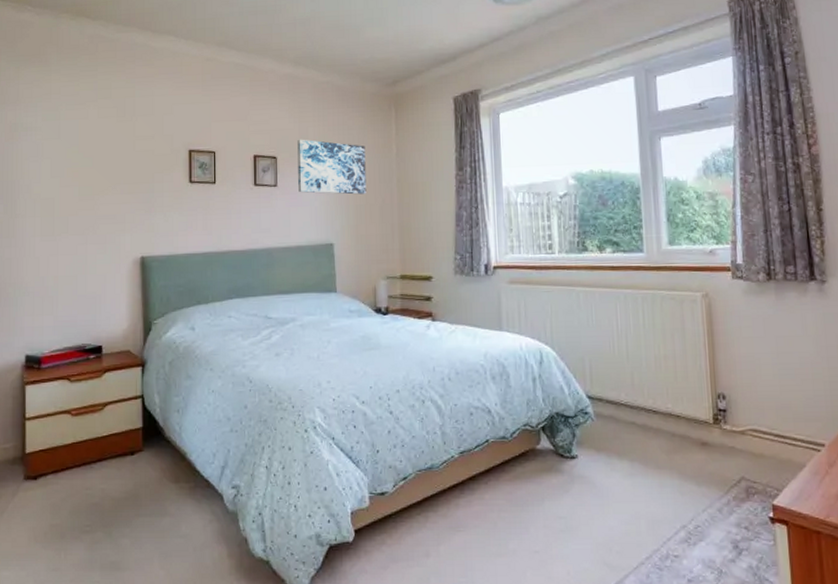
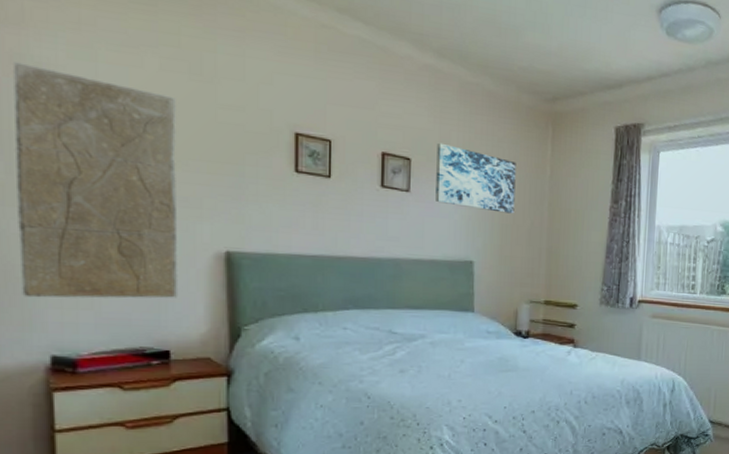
stone relief: none [9,130,109,308] -> present [12,62,179,299]

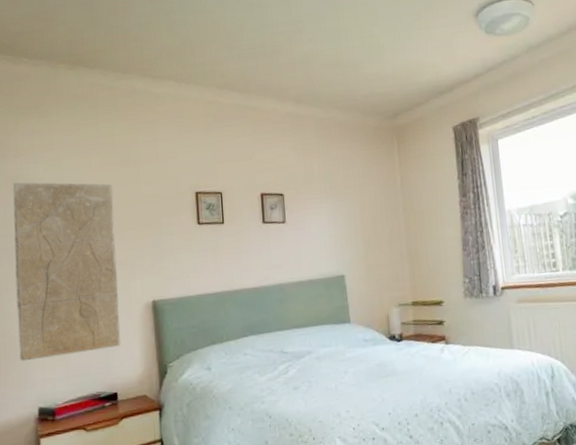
wall art: present [436,142,516,214] -> none [303,175,374,228]

